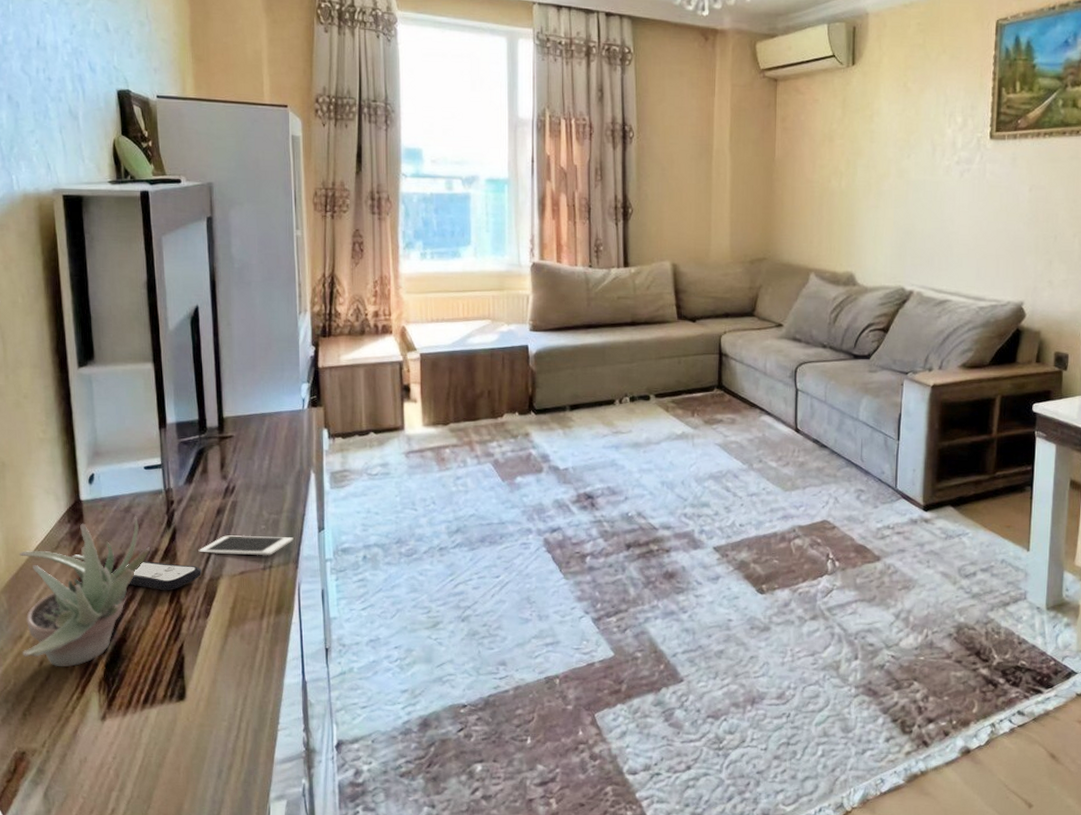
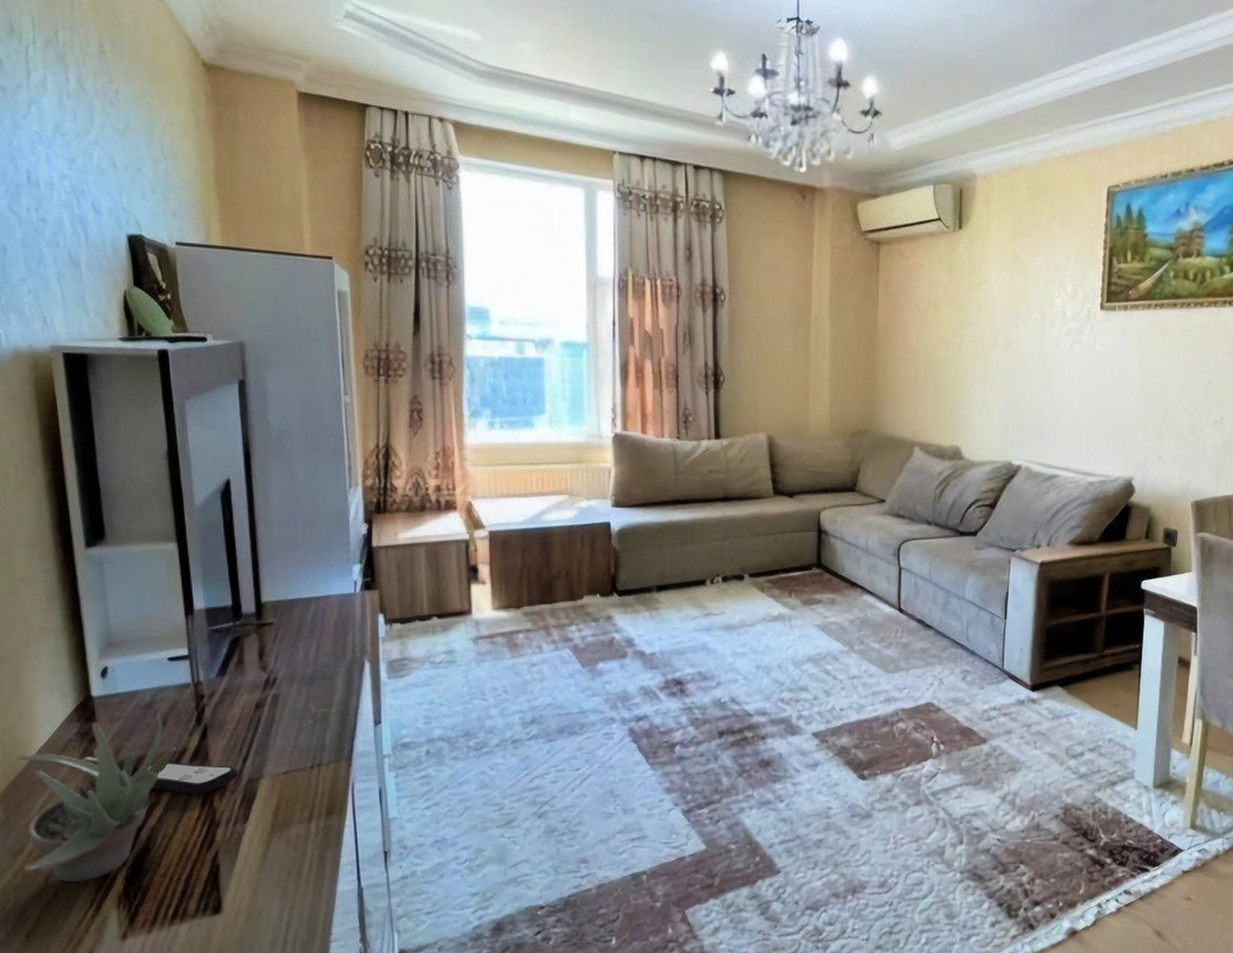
cell phone: present [198,535,294,556] -> none [234,731,346,754]

